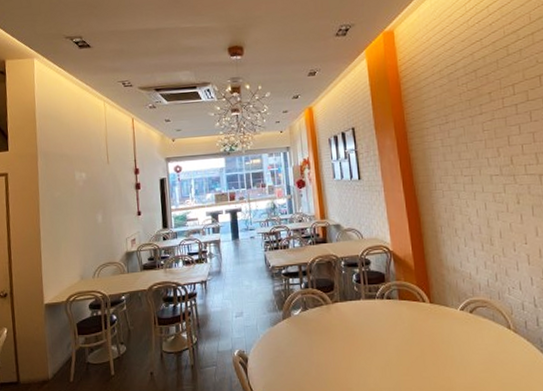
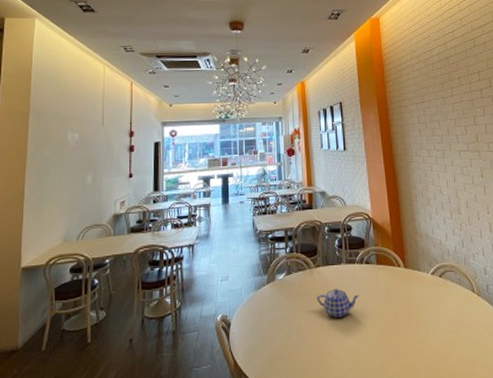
teapot: none [335,324,381,354] -> present [317,288,359,318]

